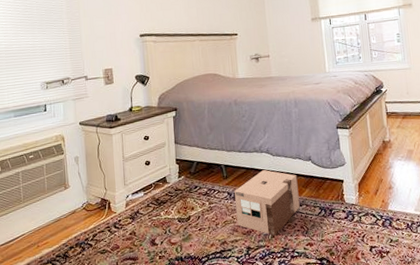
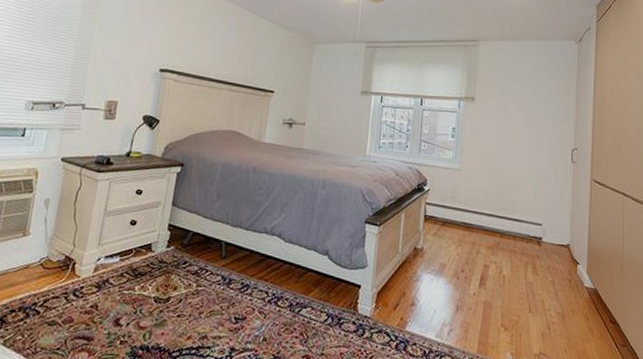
cardboard box: present [234,170,300,236] -> none [225,256,308,339]

